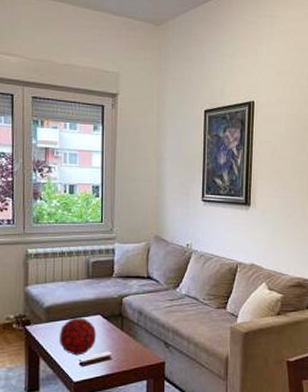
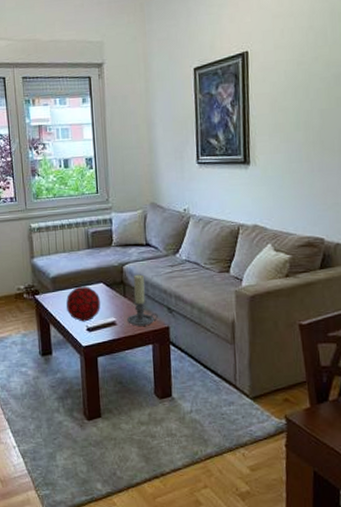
candle holder: none [123,307,154,361] -> present [127,274,158,326]

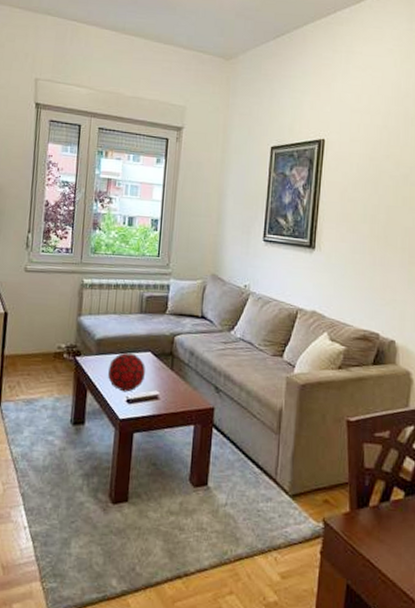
candle holder: present [127,274,158,326] -> none [171,347,204,404]

